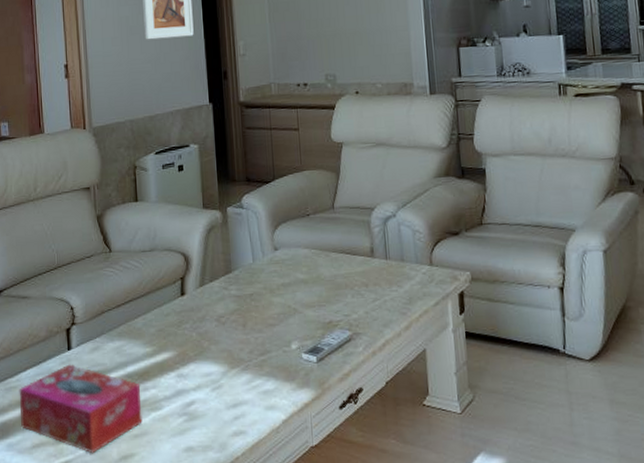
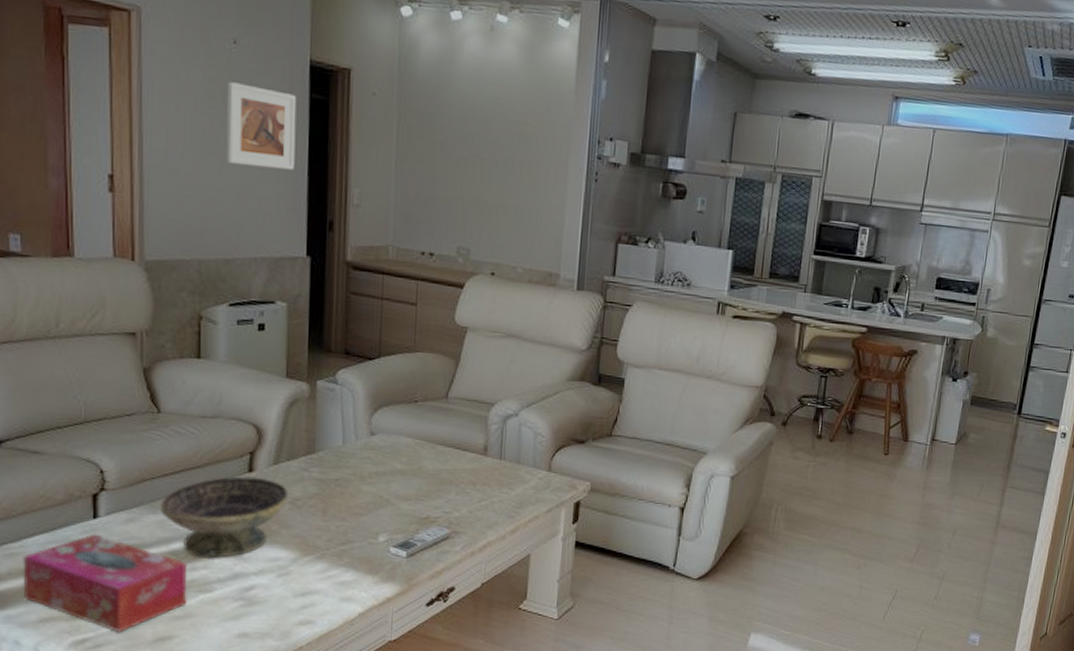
decorative bowl: none [117,299,214,379] -> present [161,476,289,559]

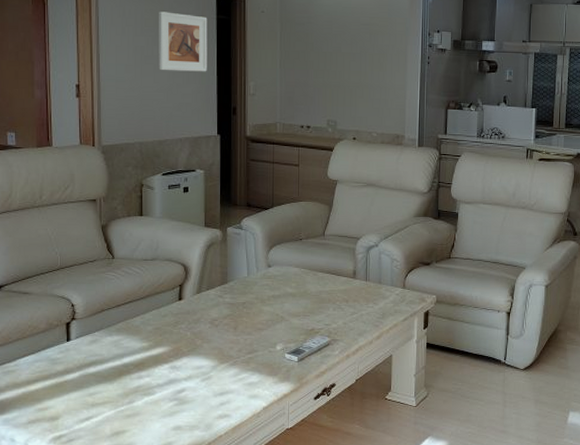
tissue box: present [23,534,187,633] -> none [16,353,135,430]
decorative bowl: present [161,476,289,559] -> none [116,304,208,369]

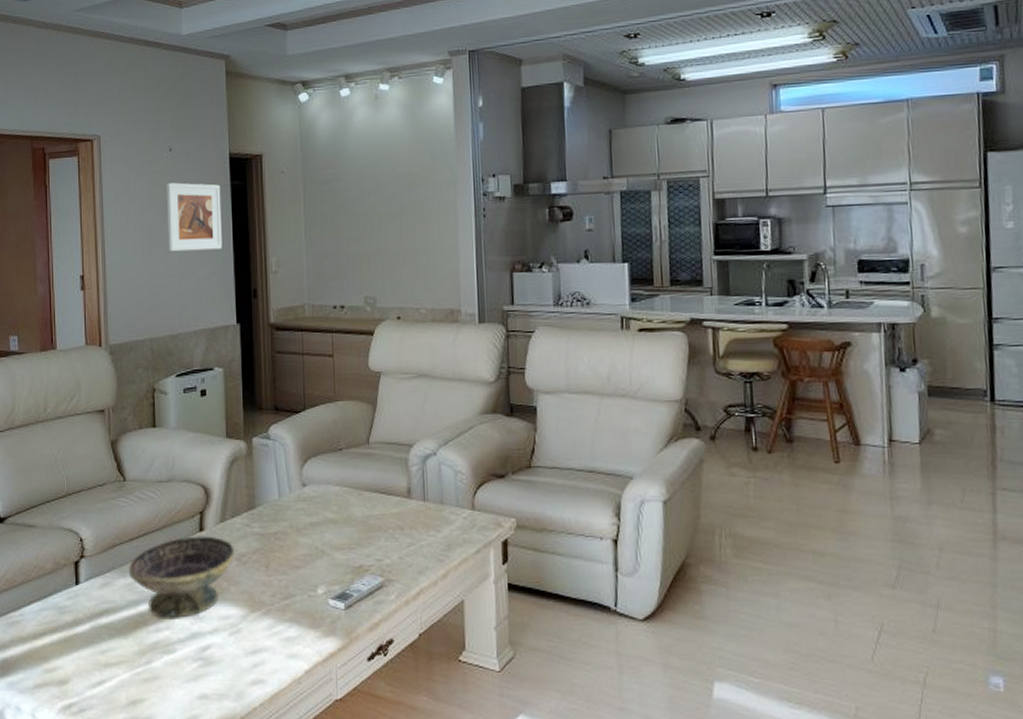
decorative bowl: none [116,304,208,369] -> present [129,536,235,619]

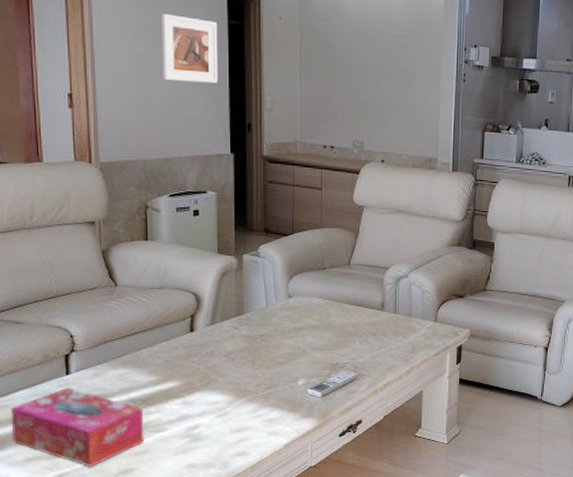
tissue box: none [22,600,154,697] -> present [10,387,144,468]
decorative bowl: present [129,536,235,619] -> none [120,336,223,404]

